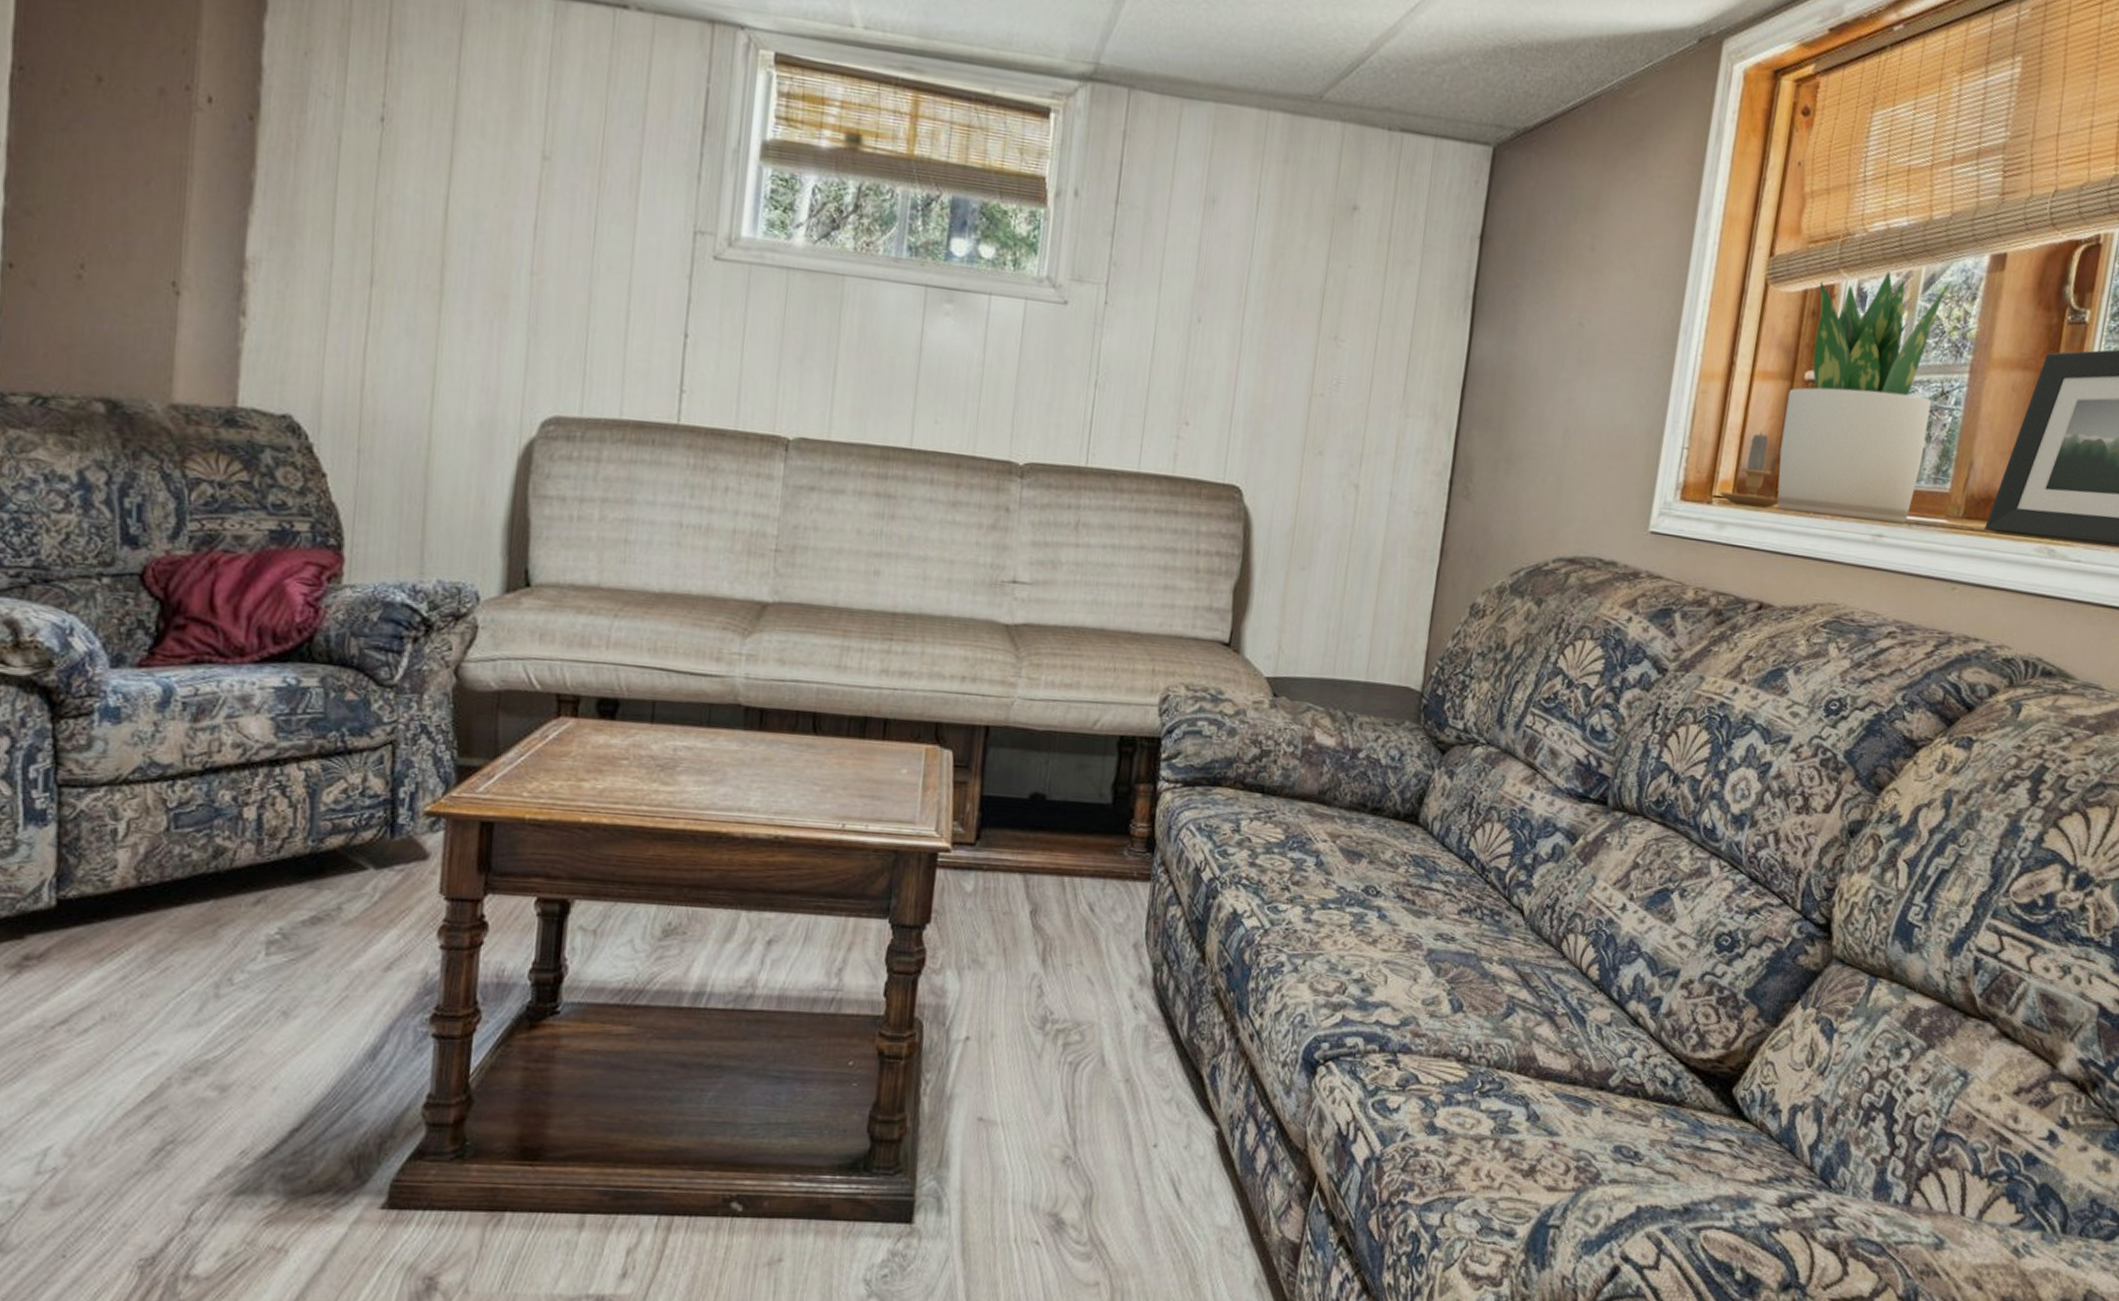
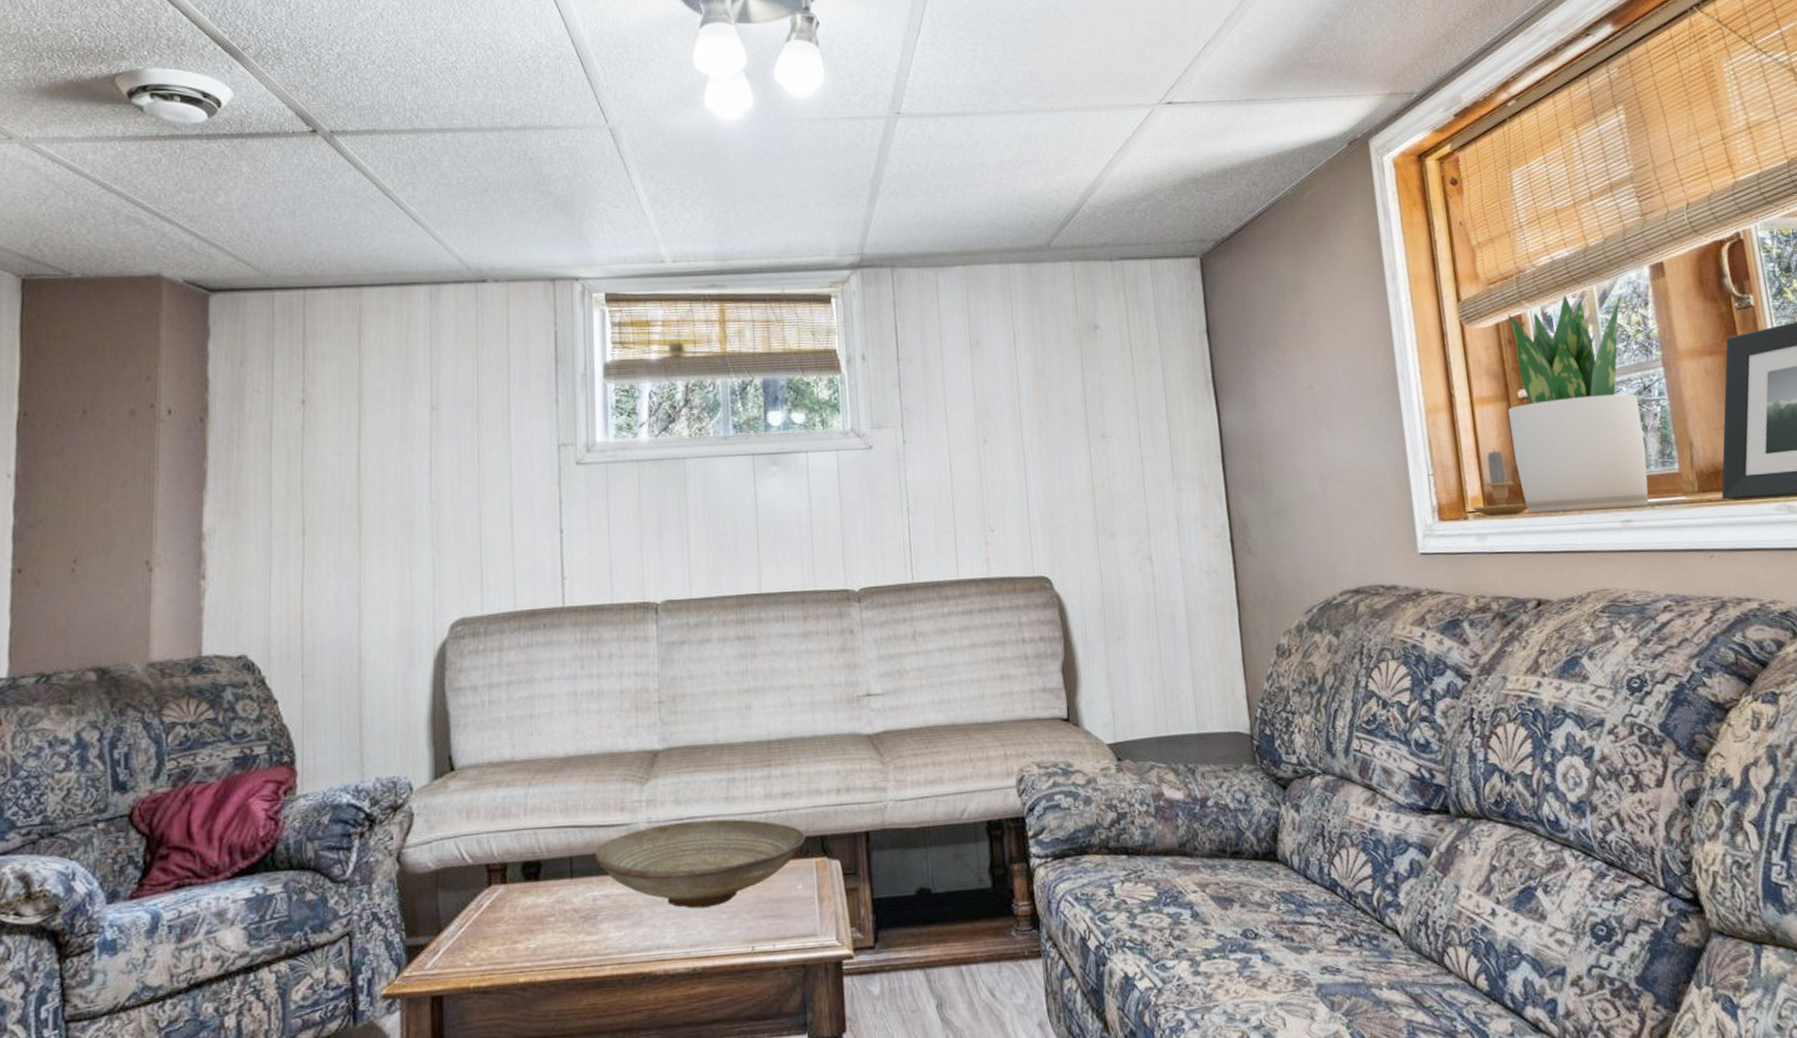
decorative bowl: none [680,683,919,777] -> present [595,819,806,909]

